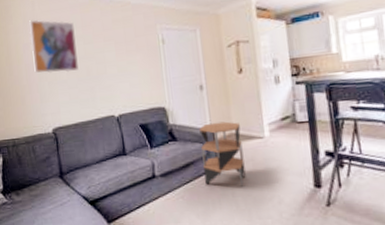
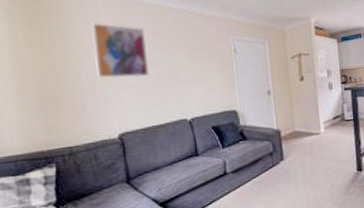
side table: present [199,121,246,187] -> none [267,121,306,177]

